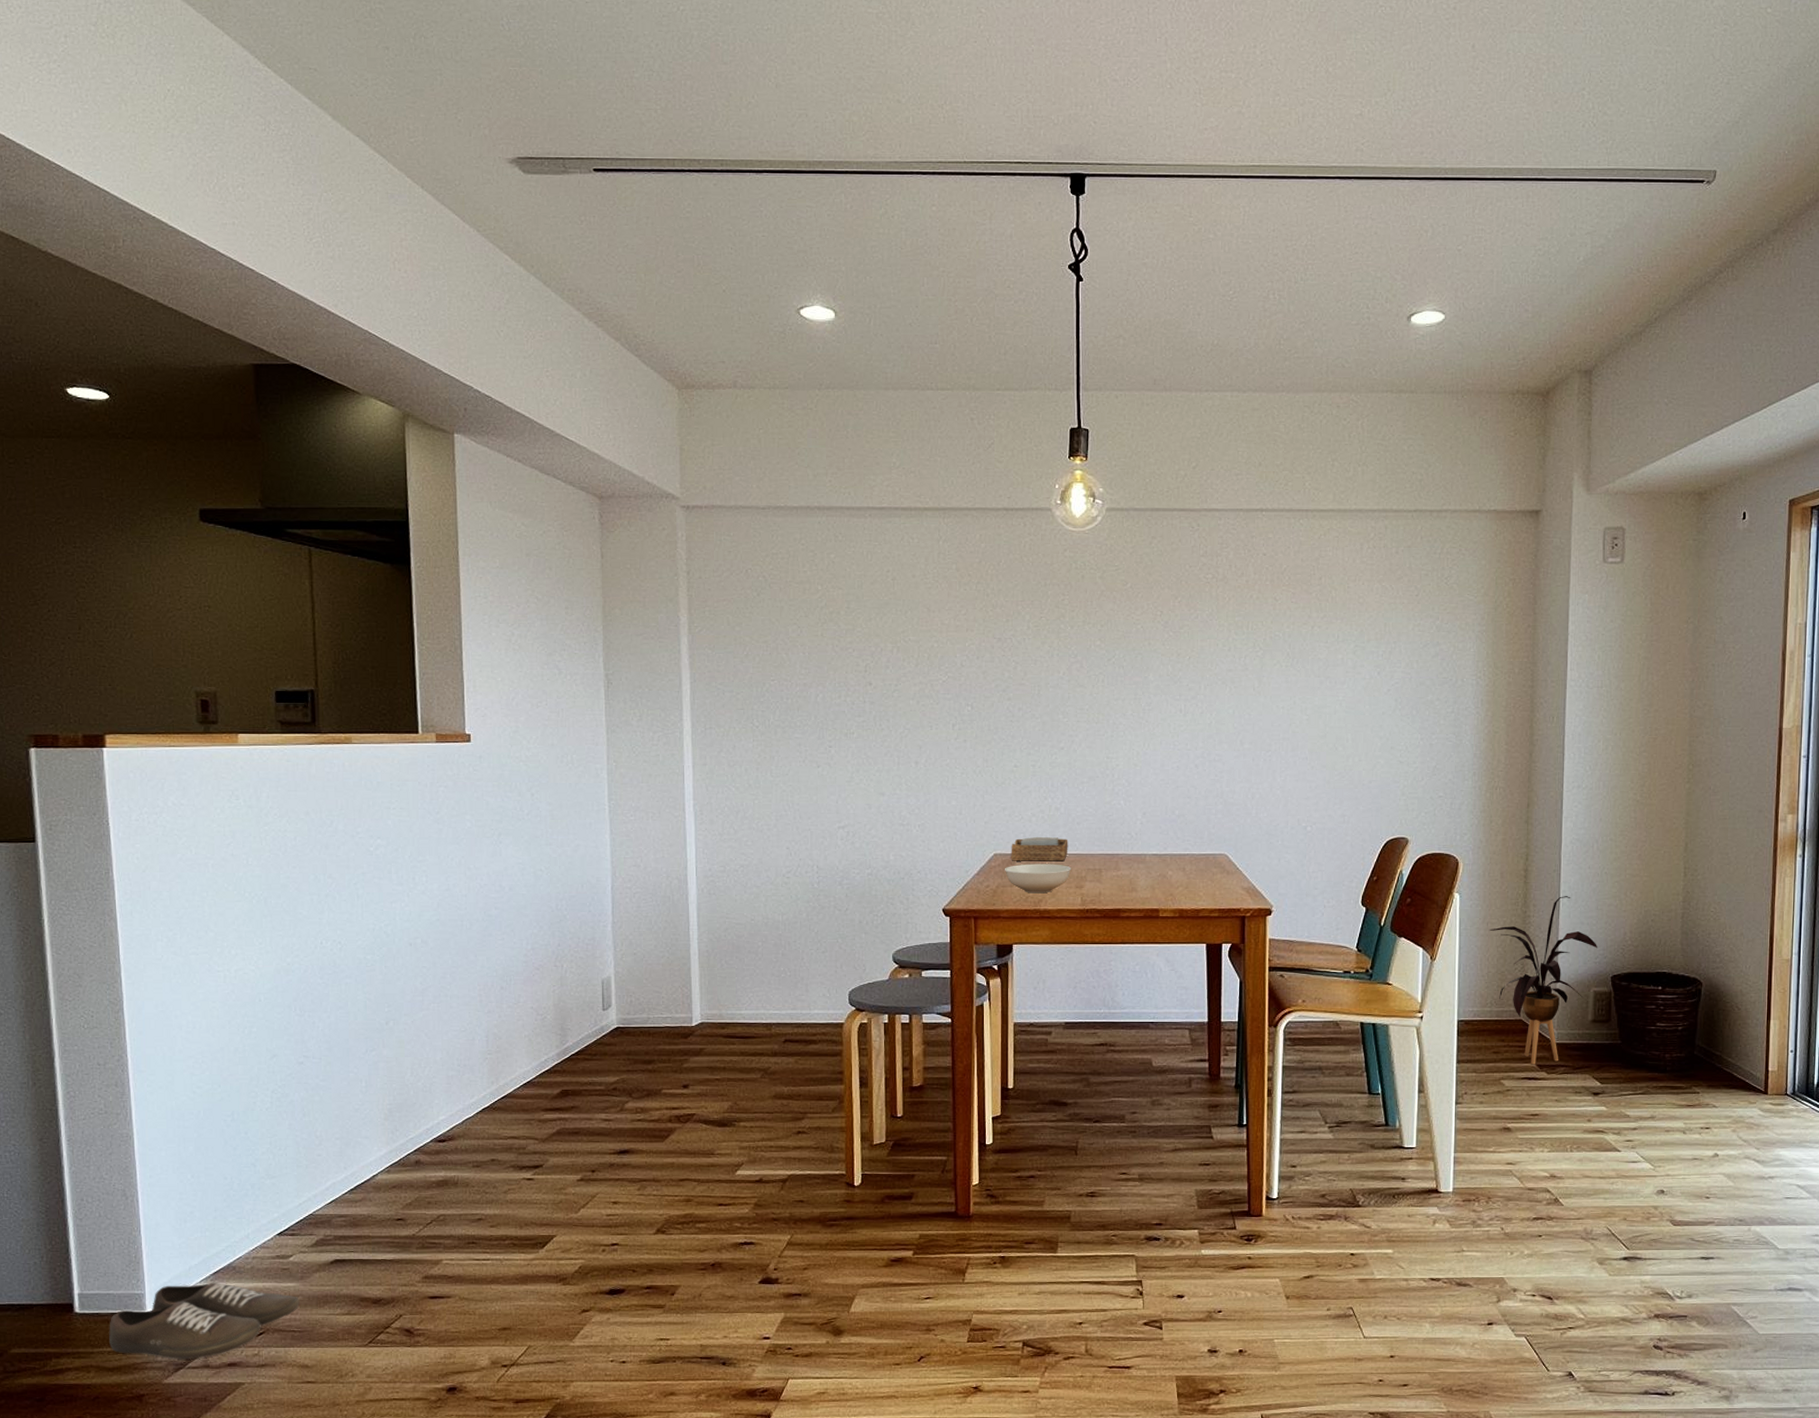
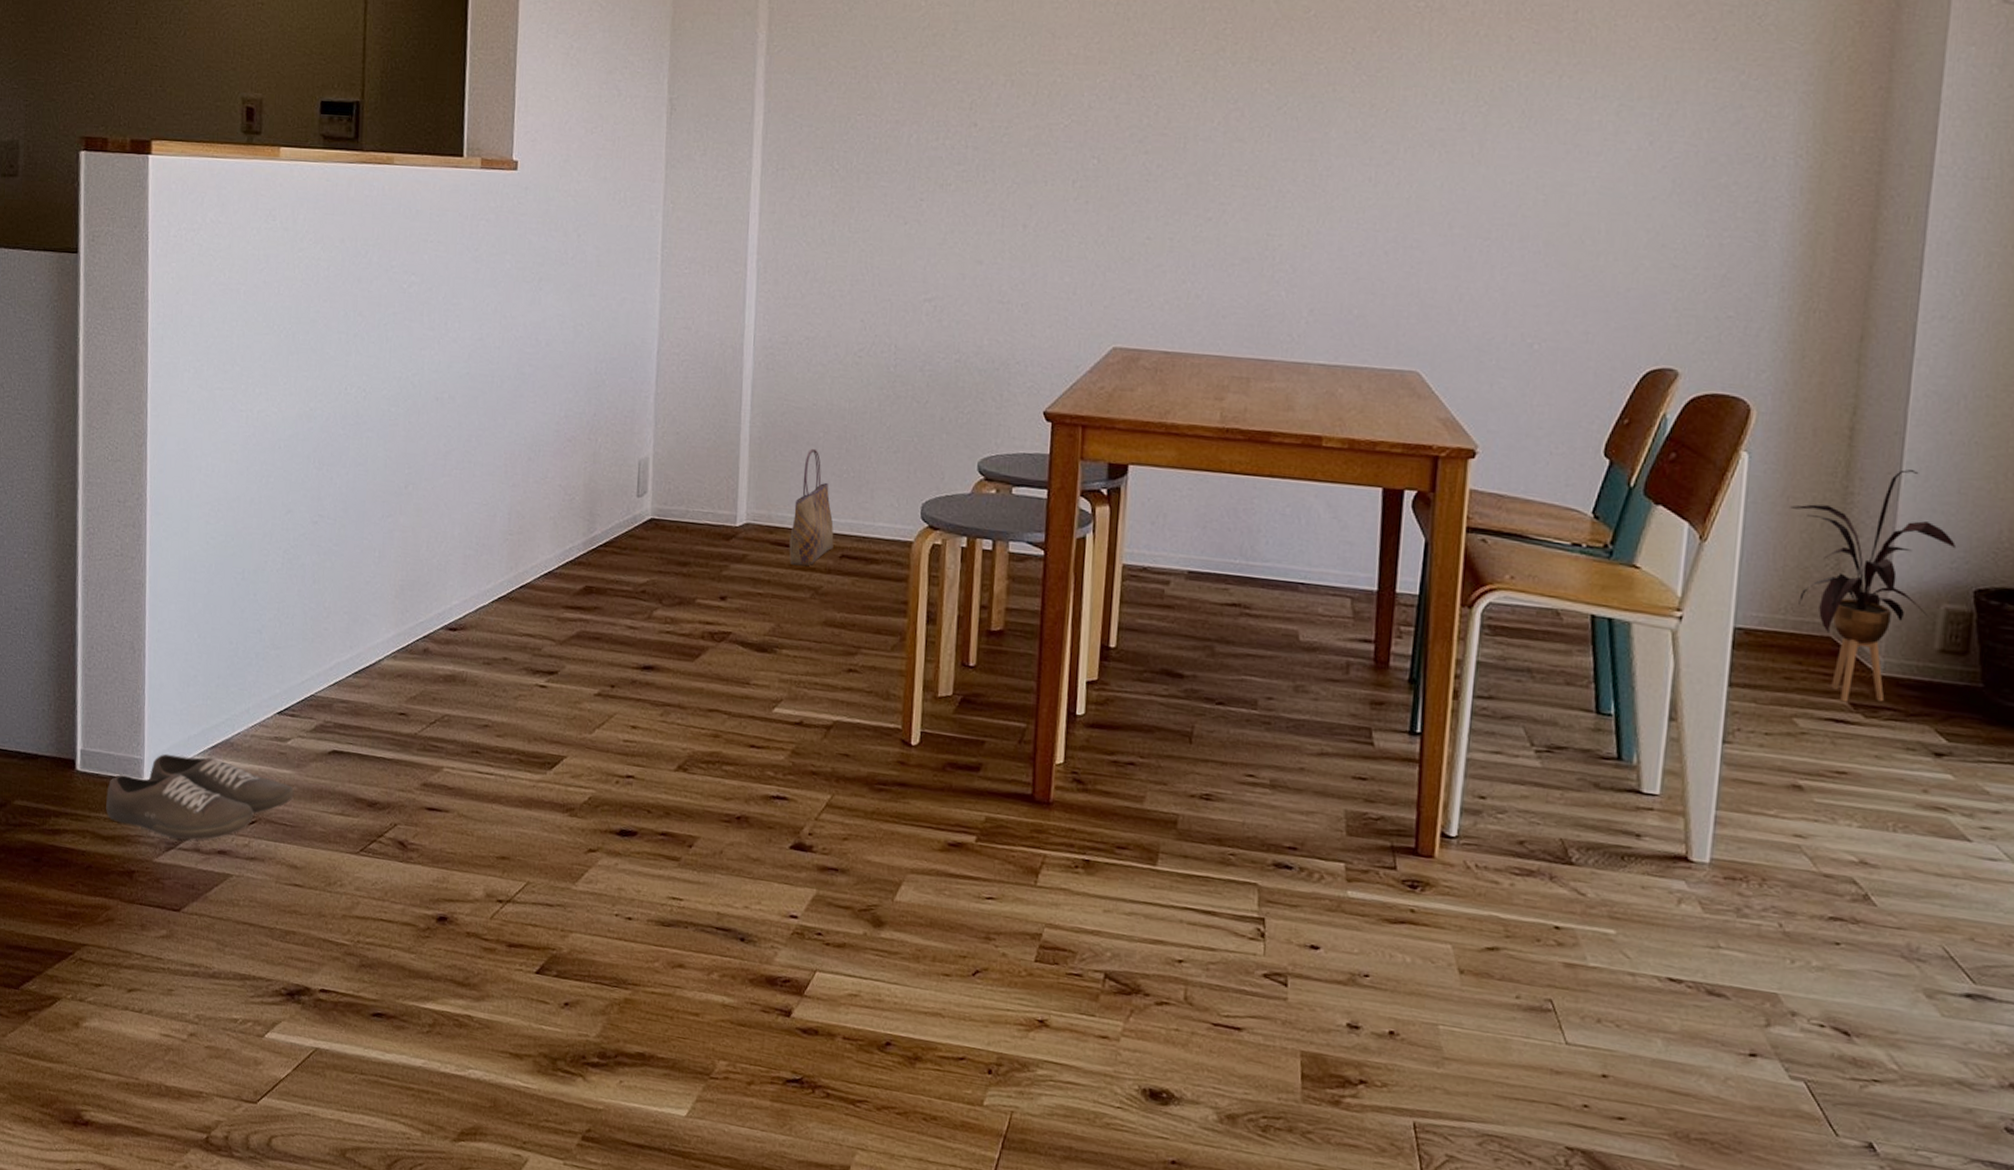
tote bag: none [739,956,777,1052] -> present [789,448,834,566]
bowl: present [1004,864,1072,894] -> none [1124,363,1211,403]
napkin holder: present [1011,837,1068,862] -> none [1134,330,1209,364]

